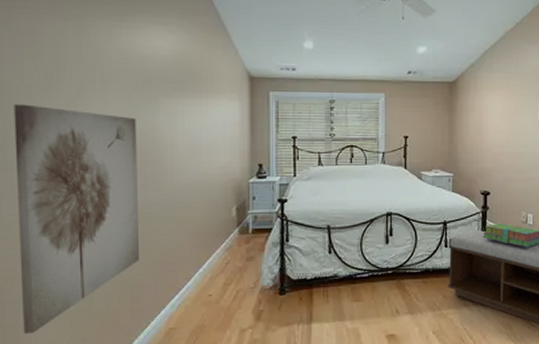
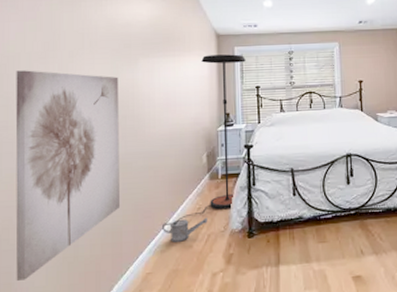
watering can: none [186,273,236,298] -> present [161,217,208,242]
floor lamp: none [194,99,282,287] -> present [169,54,246,232]

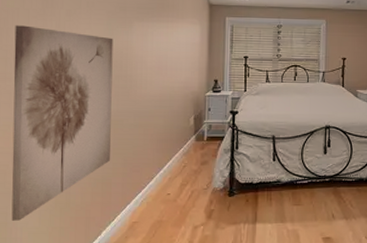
watering can: present [161,217,208,242] -> none [148,175,192,196]
floor lamp: present [169,54,246,232] -> none [156,23,236,186]

